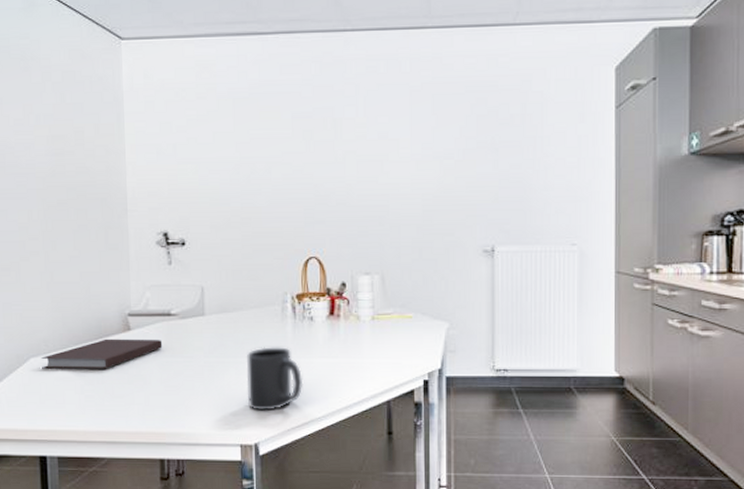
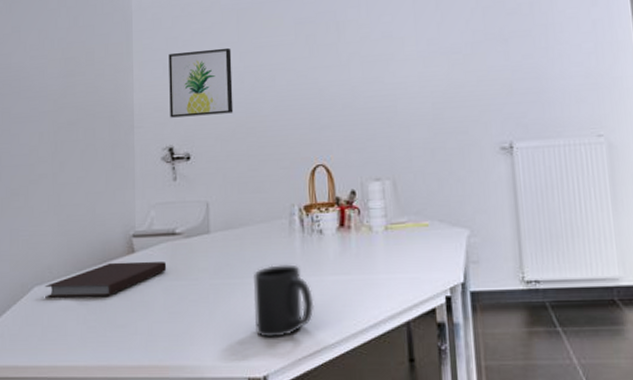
wall art: none [162,137,229,204] -> present [169,47,234,118]

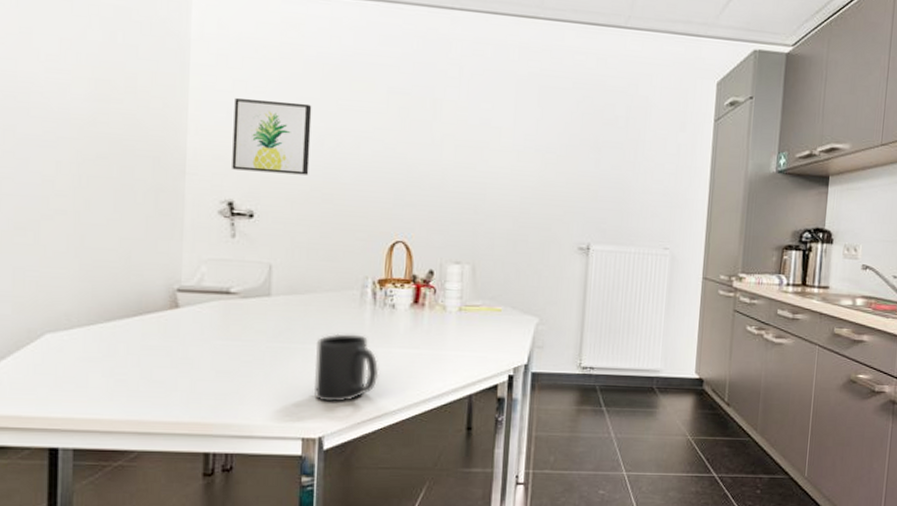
notebook: present [45,261,167,298] -> none [60,315,218,350]

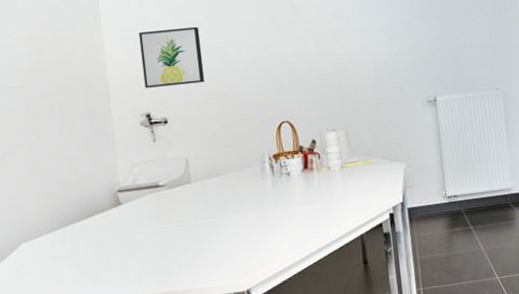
mug: present [315,333,379,402] -> none [233,201,287,260]

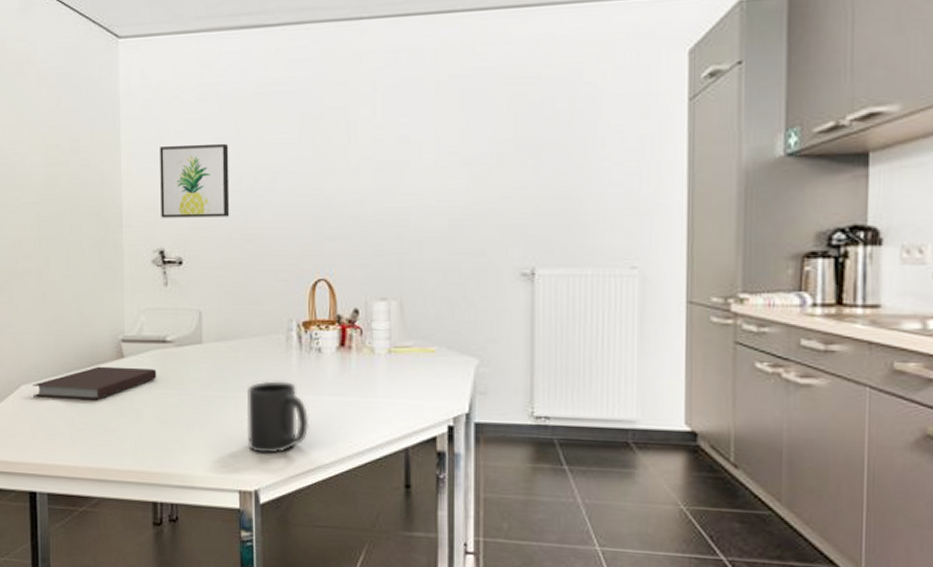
notebook: none [33,210,153,252] -> present [33,366,157,400]
mug: none [233,201,287,260] -> present [248,381,310,454]

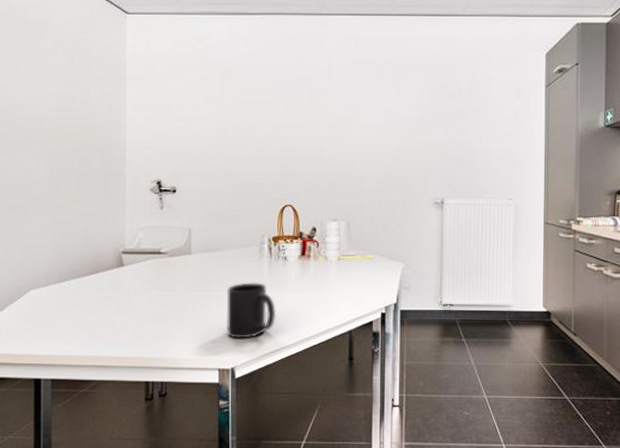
notebook: present [33,366,157,400] -> none [41,273,152,301]
wall art: present [160,143,230,218] -> none [159,99,217,156]

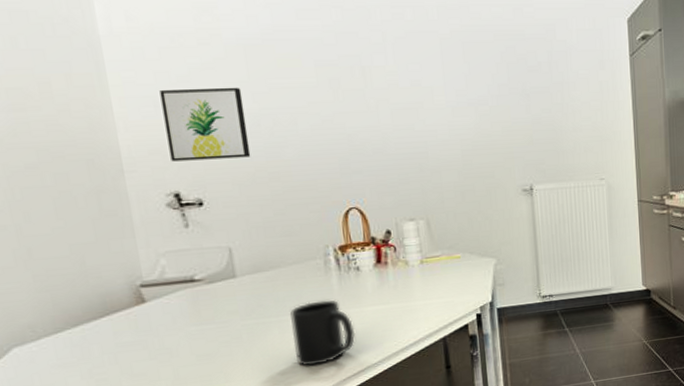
wall art: none [159,99,217,156] -> present [159,87,251,162]

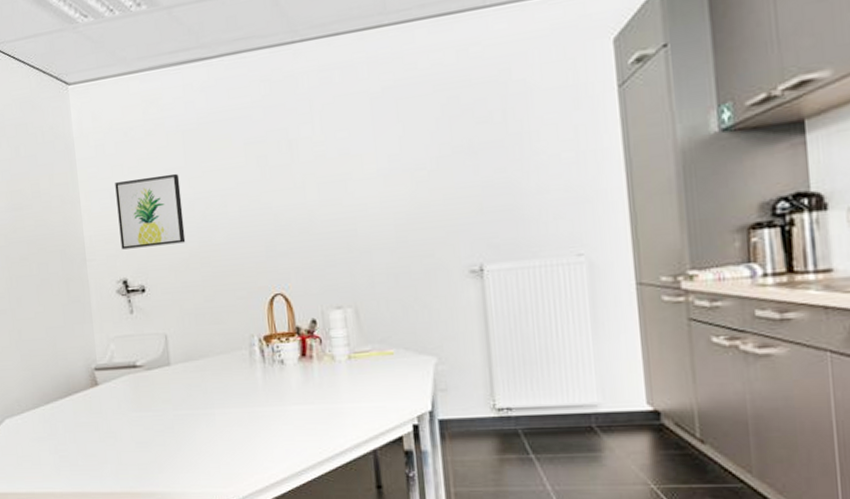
mug: present [290,299,356,366] -> none [217,394,279,466]

